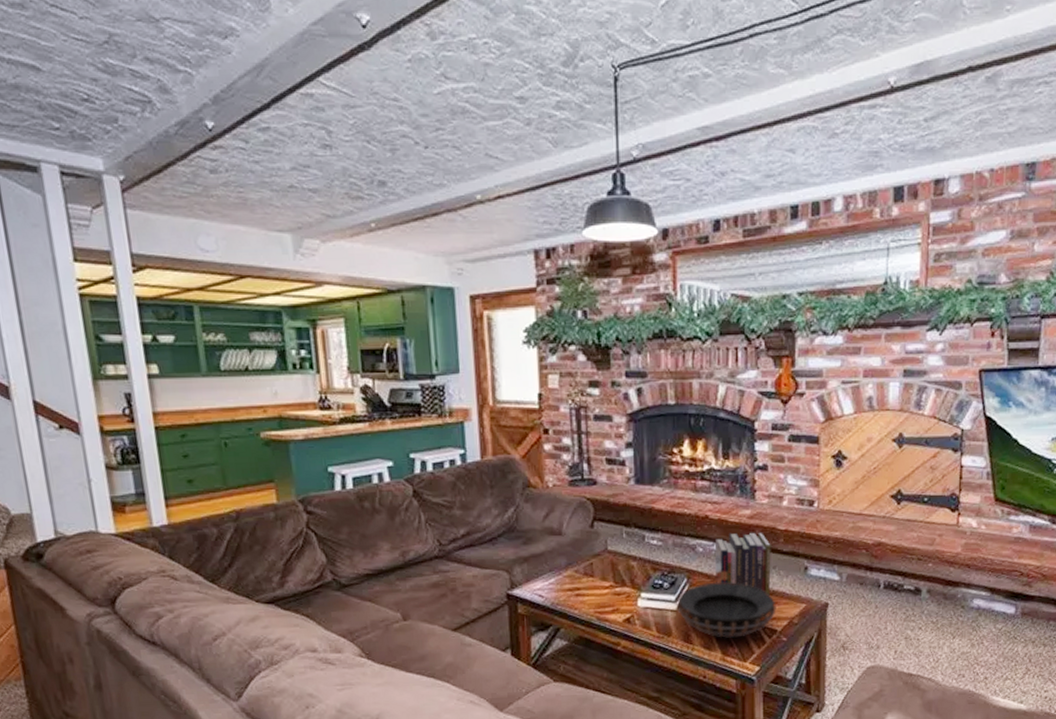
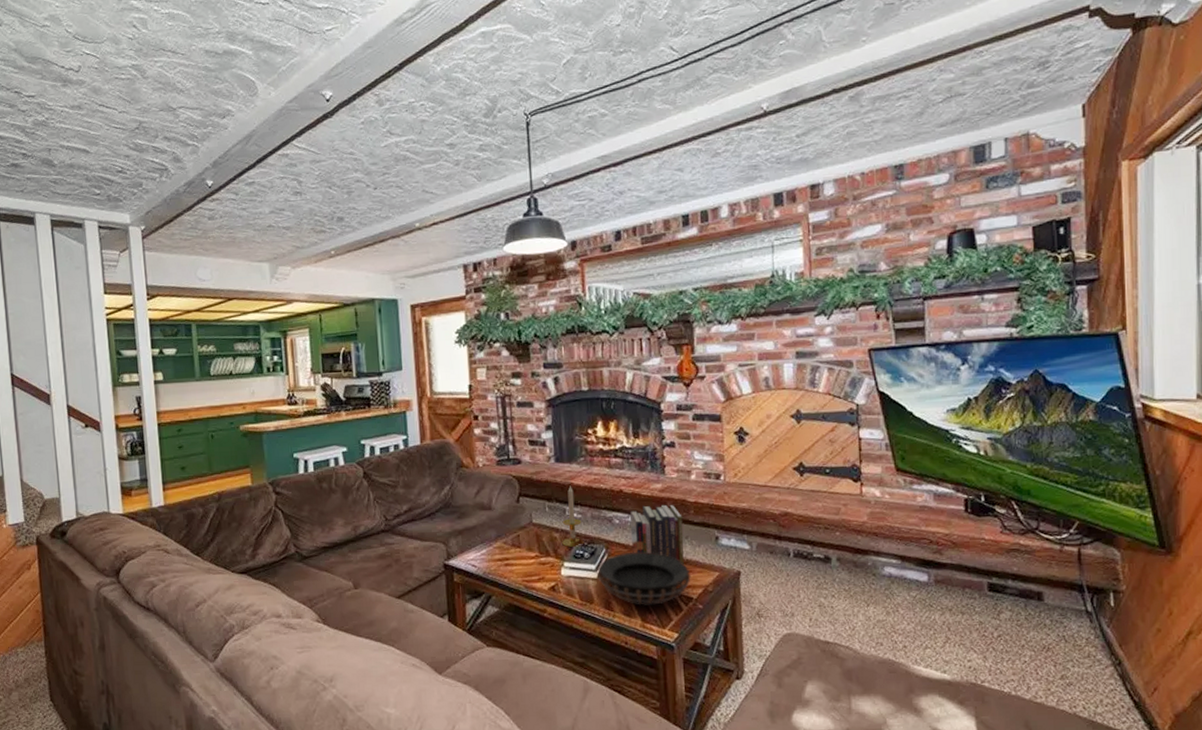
candle: none [640,510,664,577] -> present [562,485,584,548]

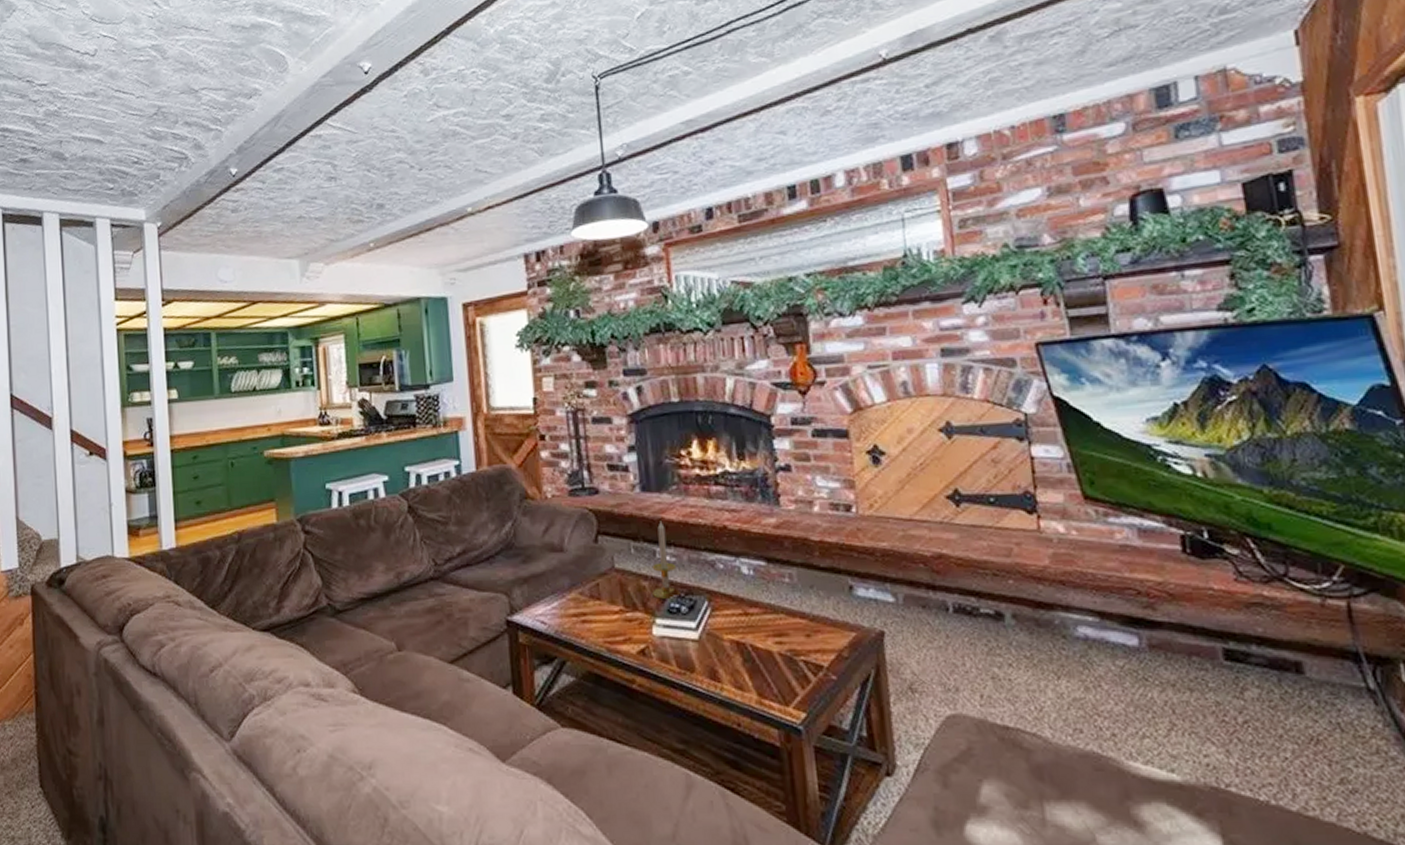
decorative bowl: present [596,551,691,605] -> none [697,605,820,675]
books: present [630,504,684,564] -> none [737,544,810,622]

